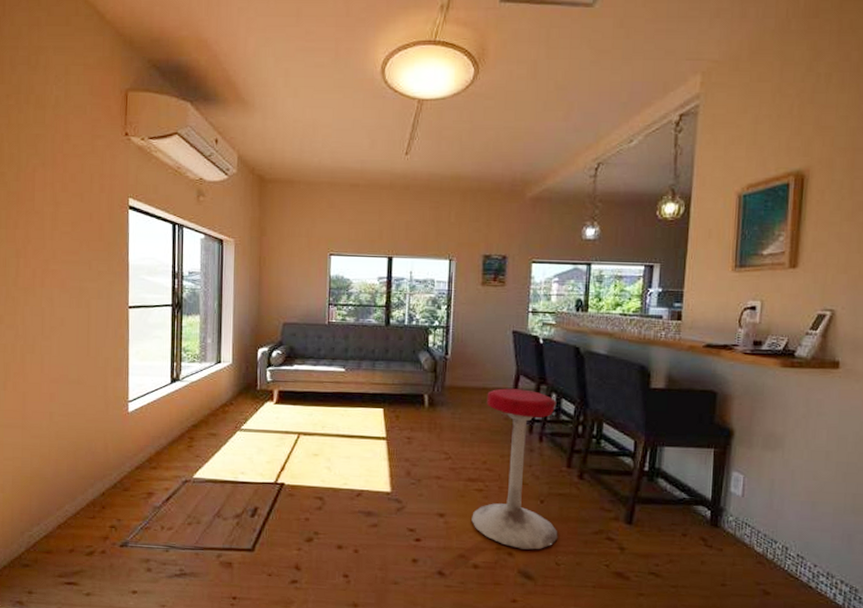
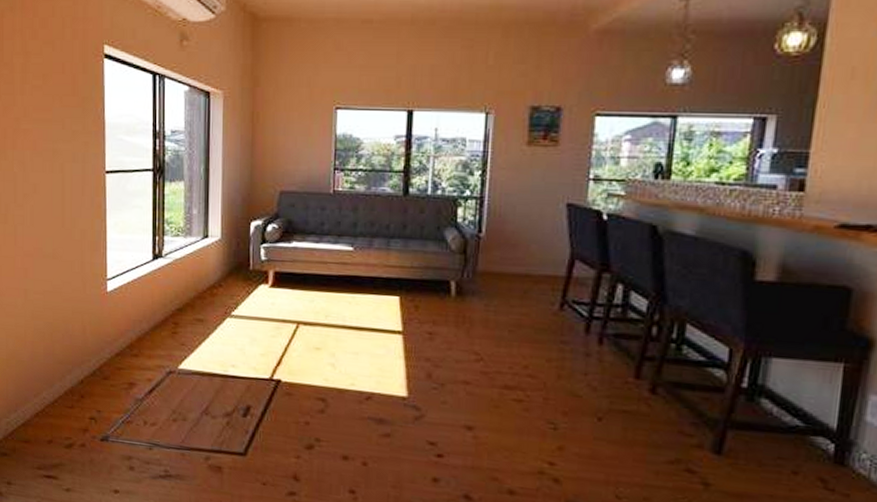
stool: present [471,388,558,550] -> none [507,276,624,478]

